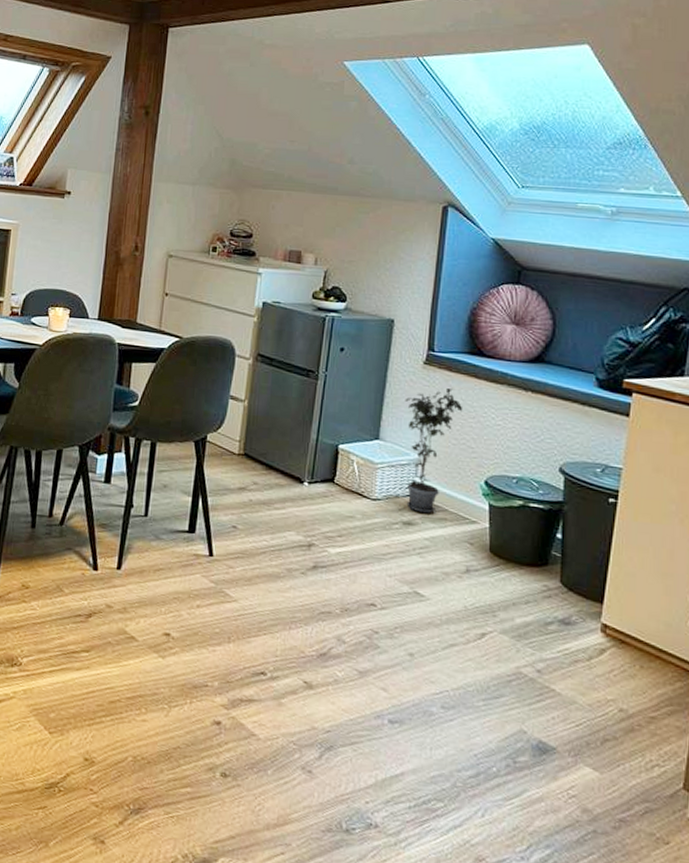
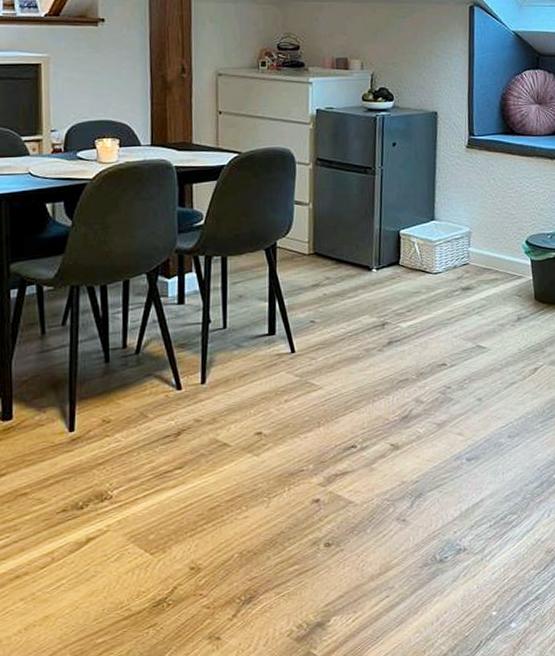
potted plant: present [405,388,463,514] -> none [453,166,503,278]

